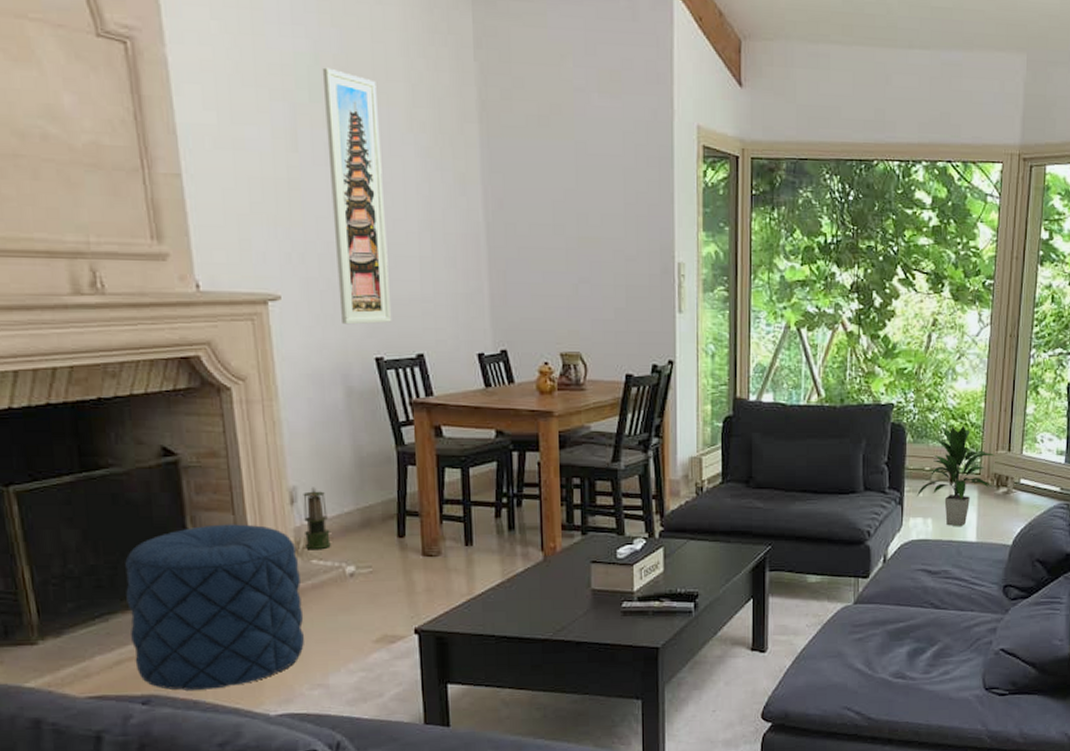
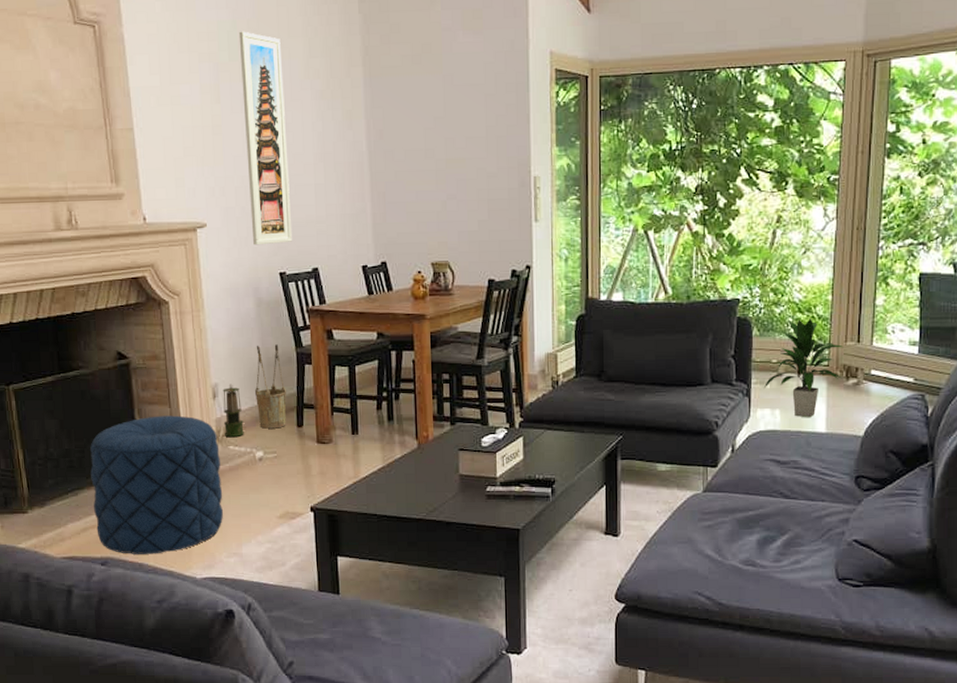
bucket: none [344,442,385,540] -> present [254,344,287,429]

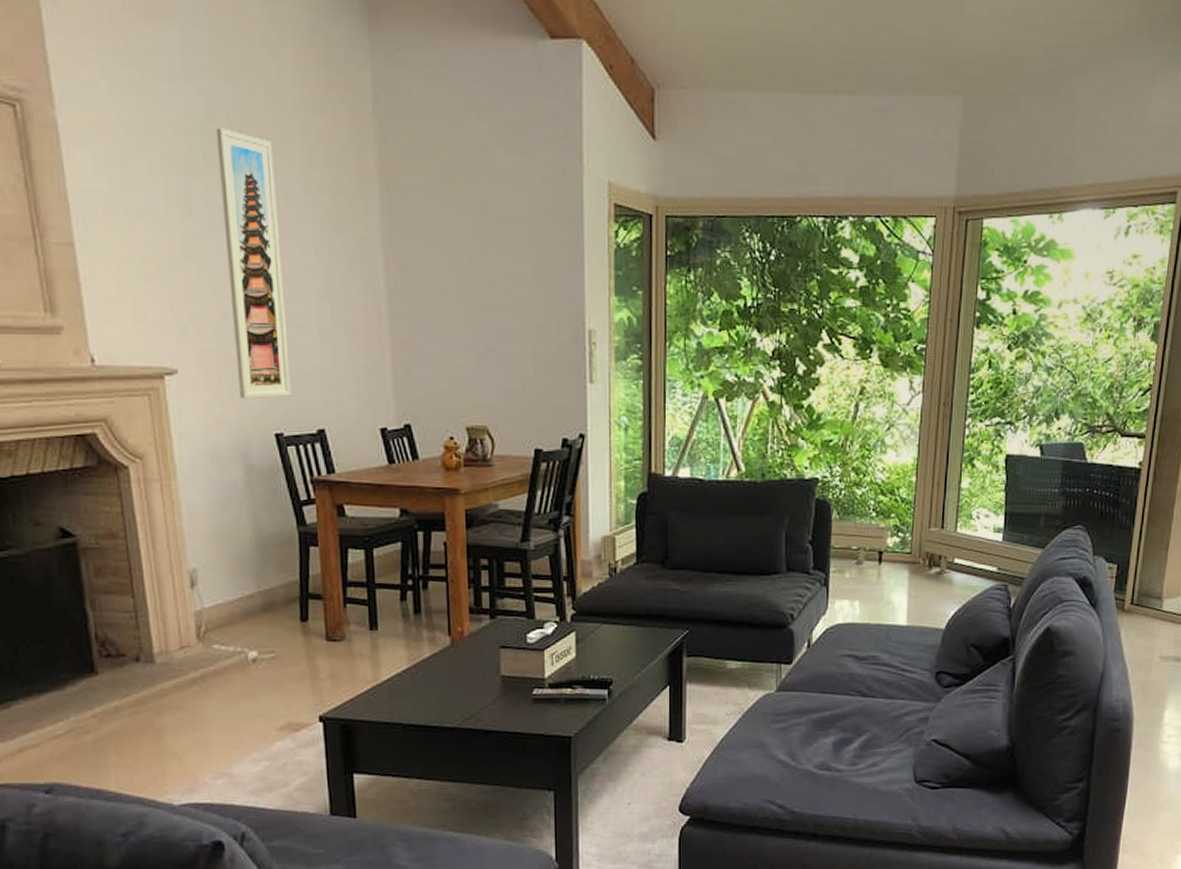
pouf: present [90,415,223,554] -> none [25,608,207,779]
lantern: present [222,384,244,438] -> none [203,569,233,635]
bucket: present [254,344,287,429] -> none [245,521,287,624]
indoor plant: present [765,318,844,418] -> none [844,501,927,610]

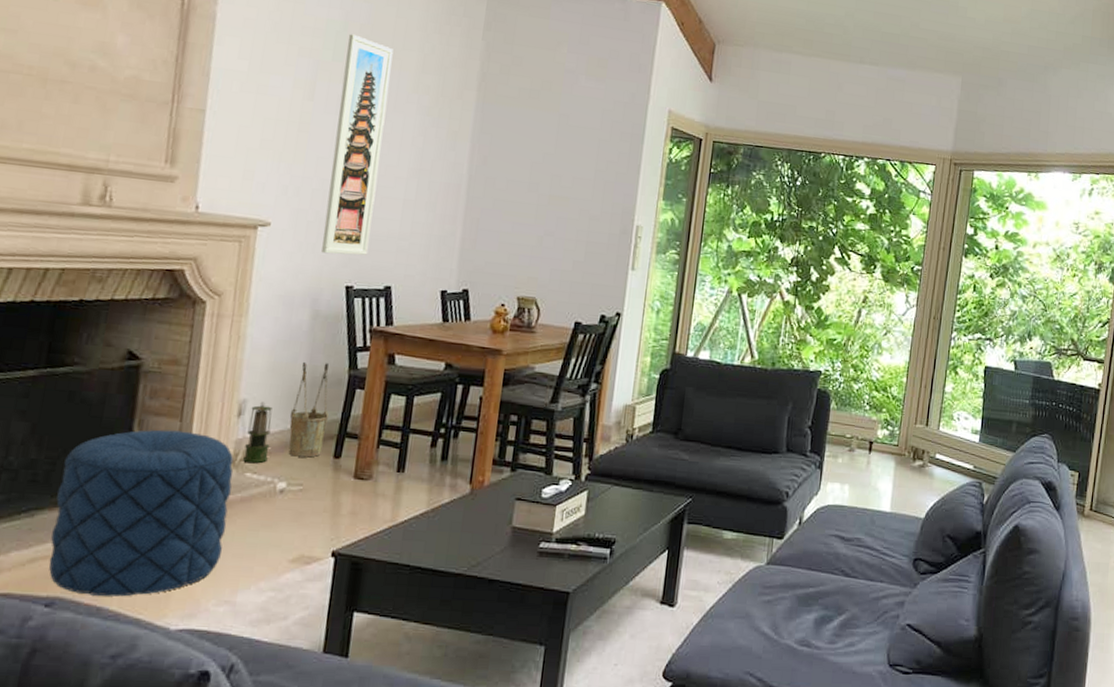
pouf: none [25,608,207,779] -> present [49,429,234,597]
lantern: none [203,569,233,635] -> present [243,401,272,464]
bucket: none [245,521,287,624] -> present [288,361,329,458]

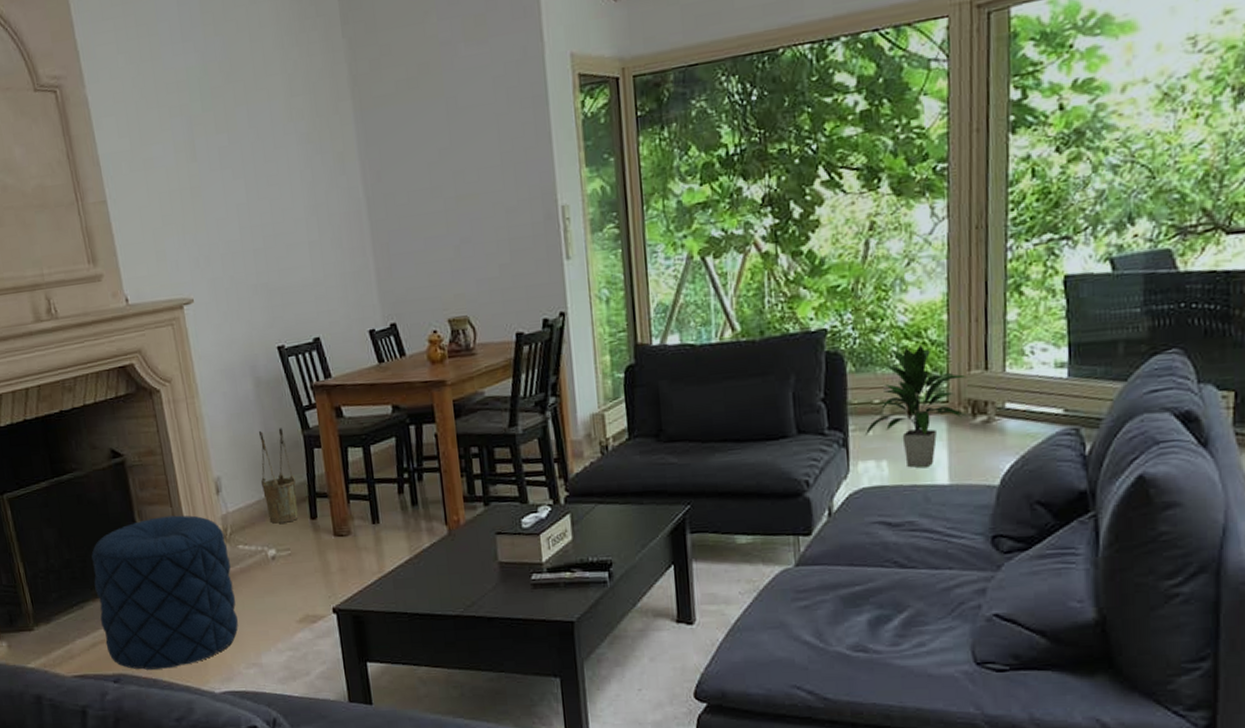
lantern: present [243,401,272,464] -> none [226,476,253,536]
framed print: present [321,34,394,256] -> none [210,75,289,319]
indoor plant: none [837,396,913,496] -> present [866,344,969,469]

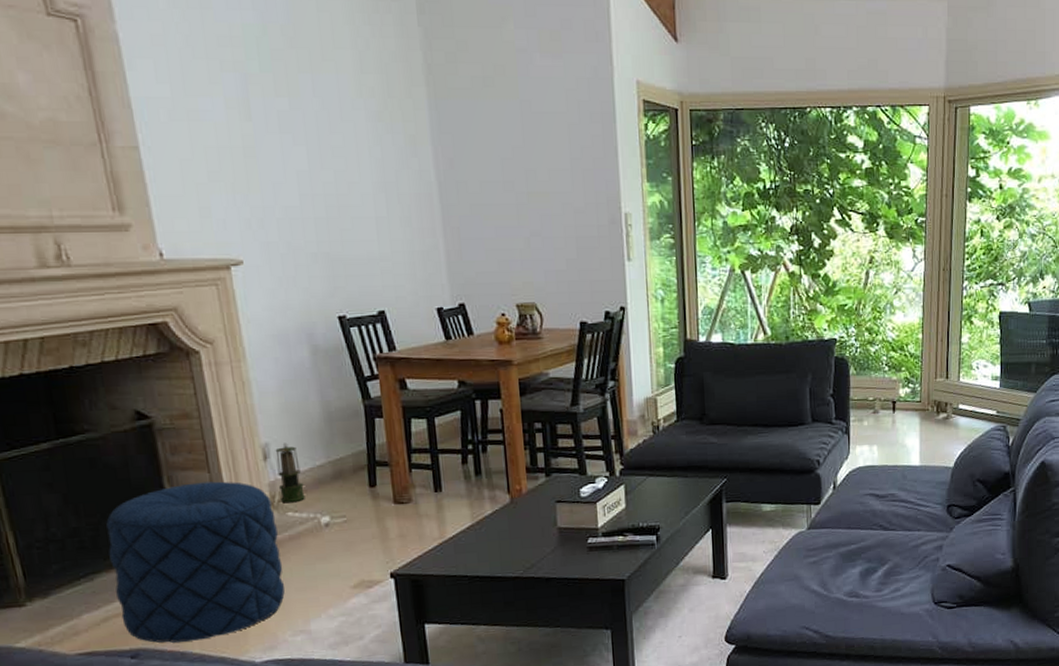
lantern: none [226,476,253,536] -> present [275,443,305,503]
bucket: present [258,428,299,524] -> none [314,397,356,491]
indoor plant: present [866,344,969,469] -> none [862,356,934,453]

